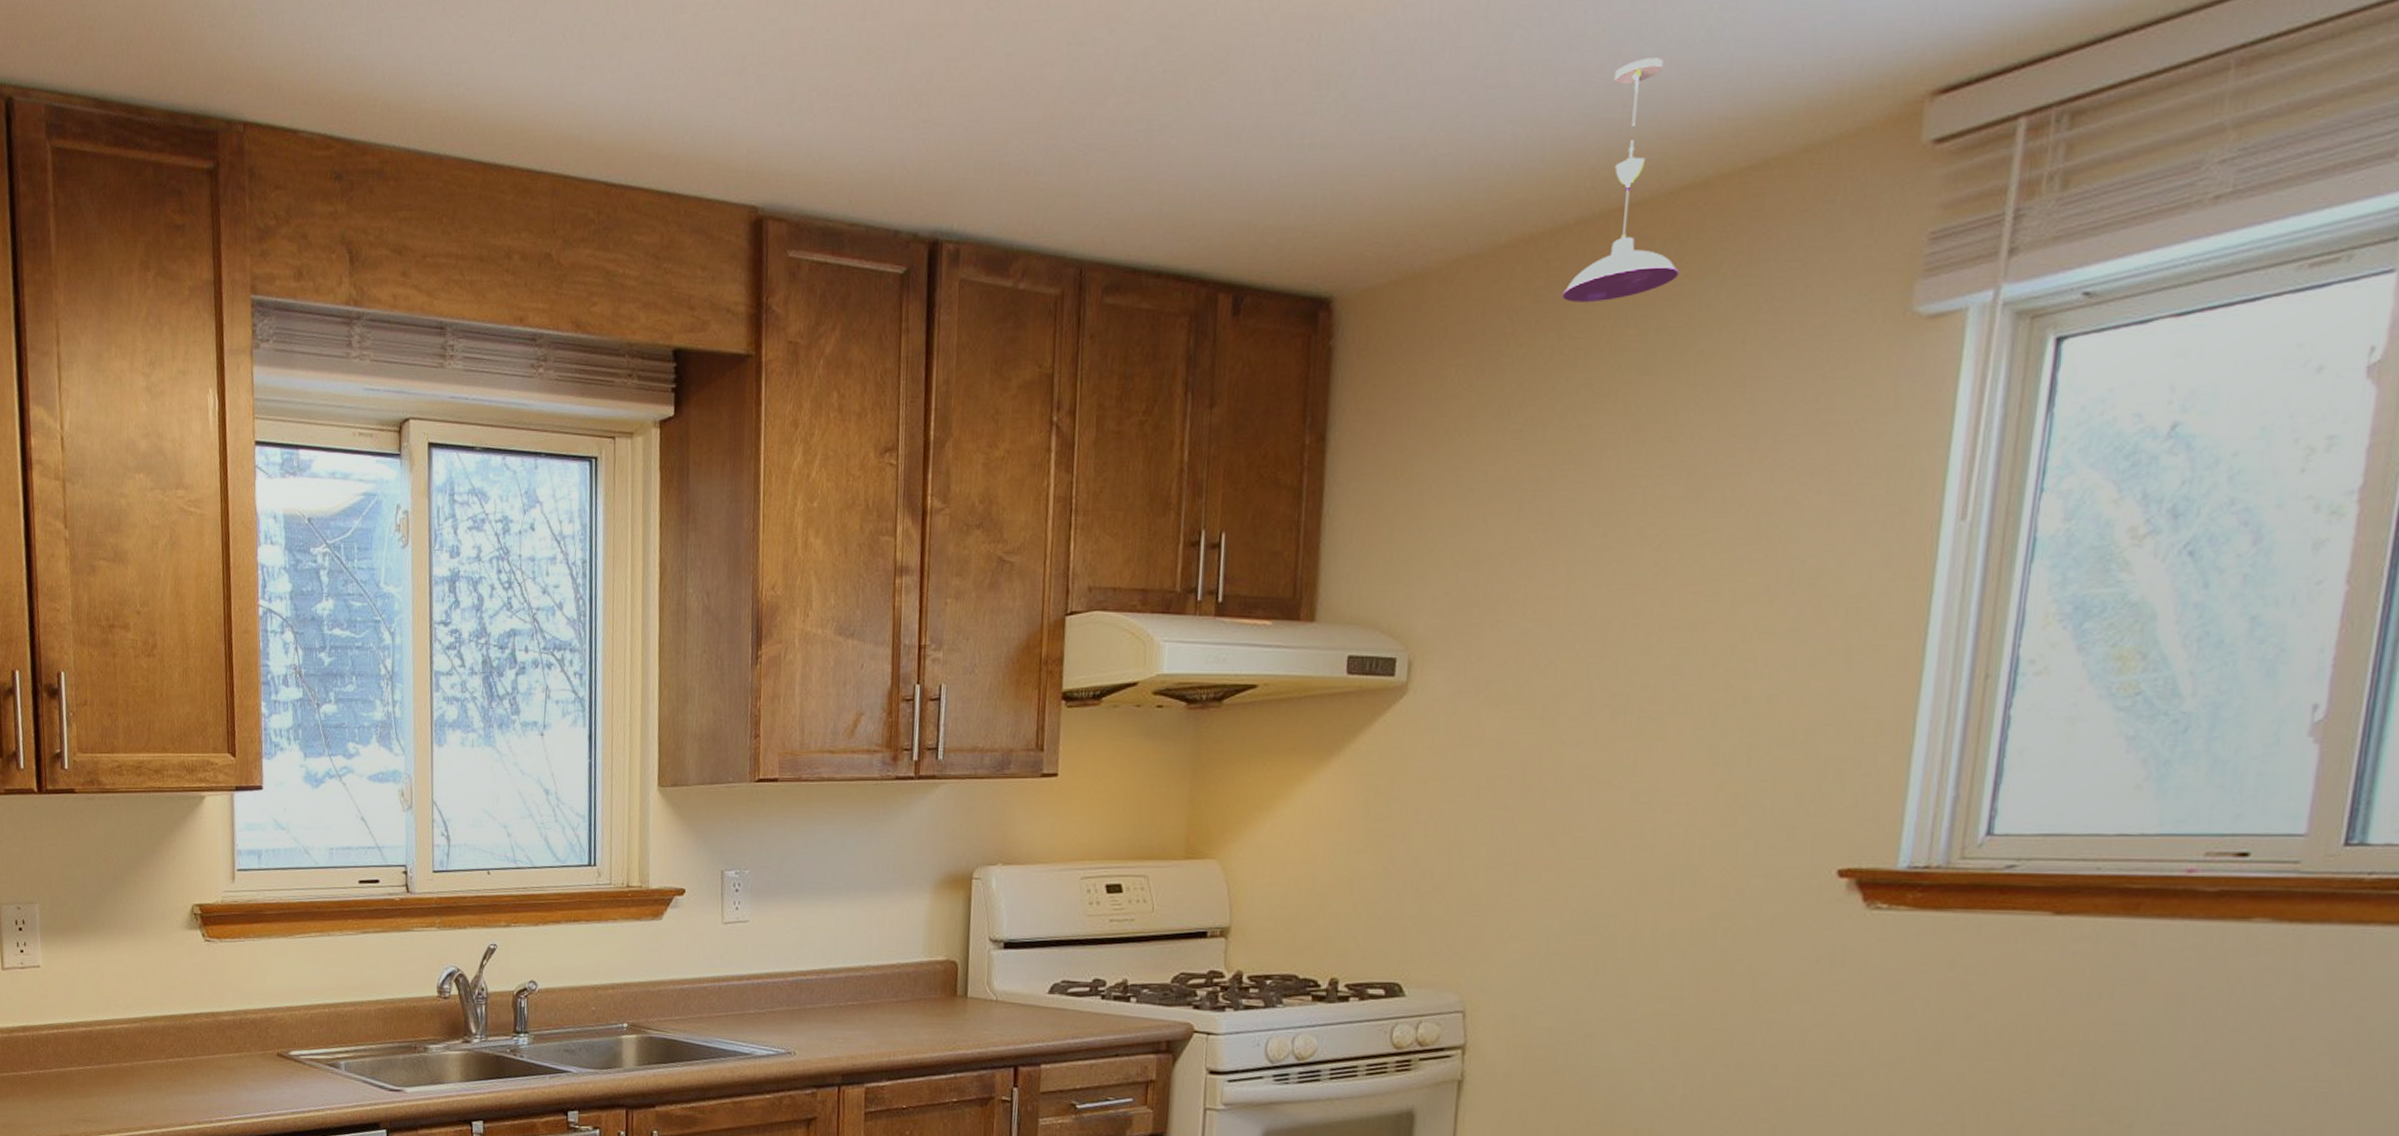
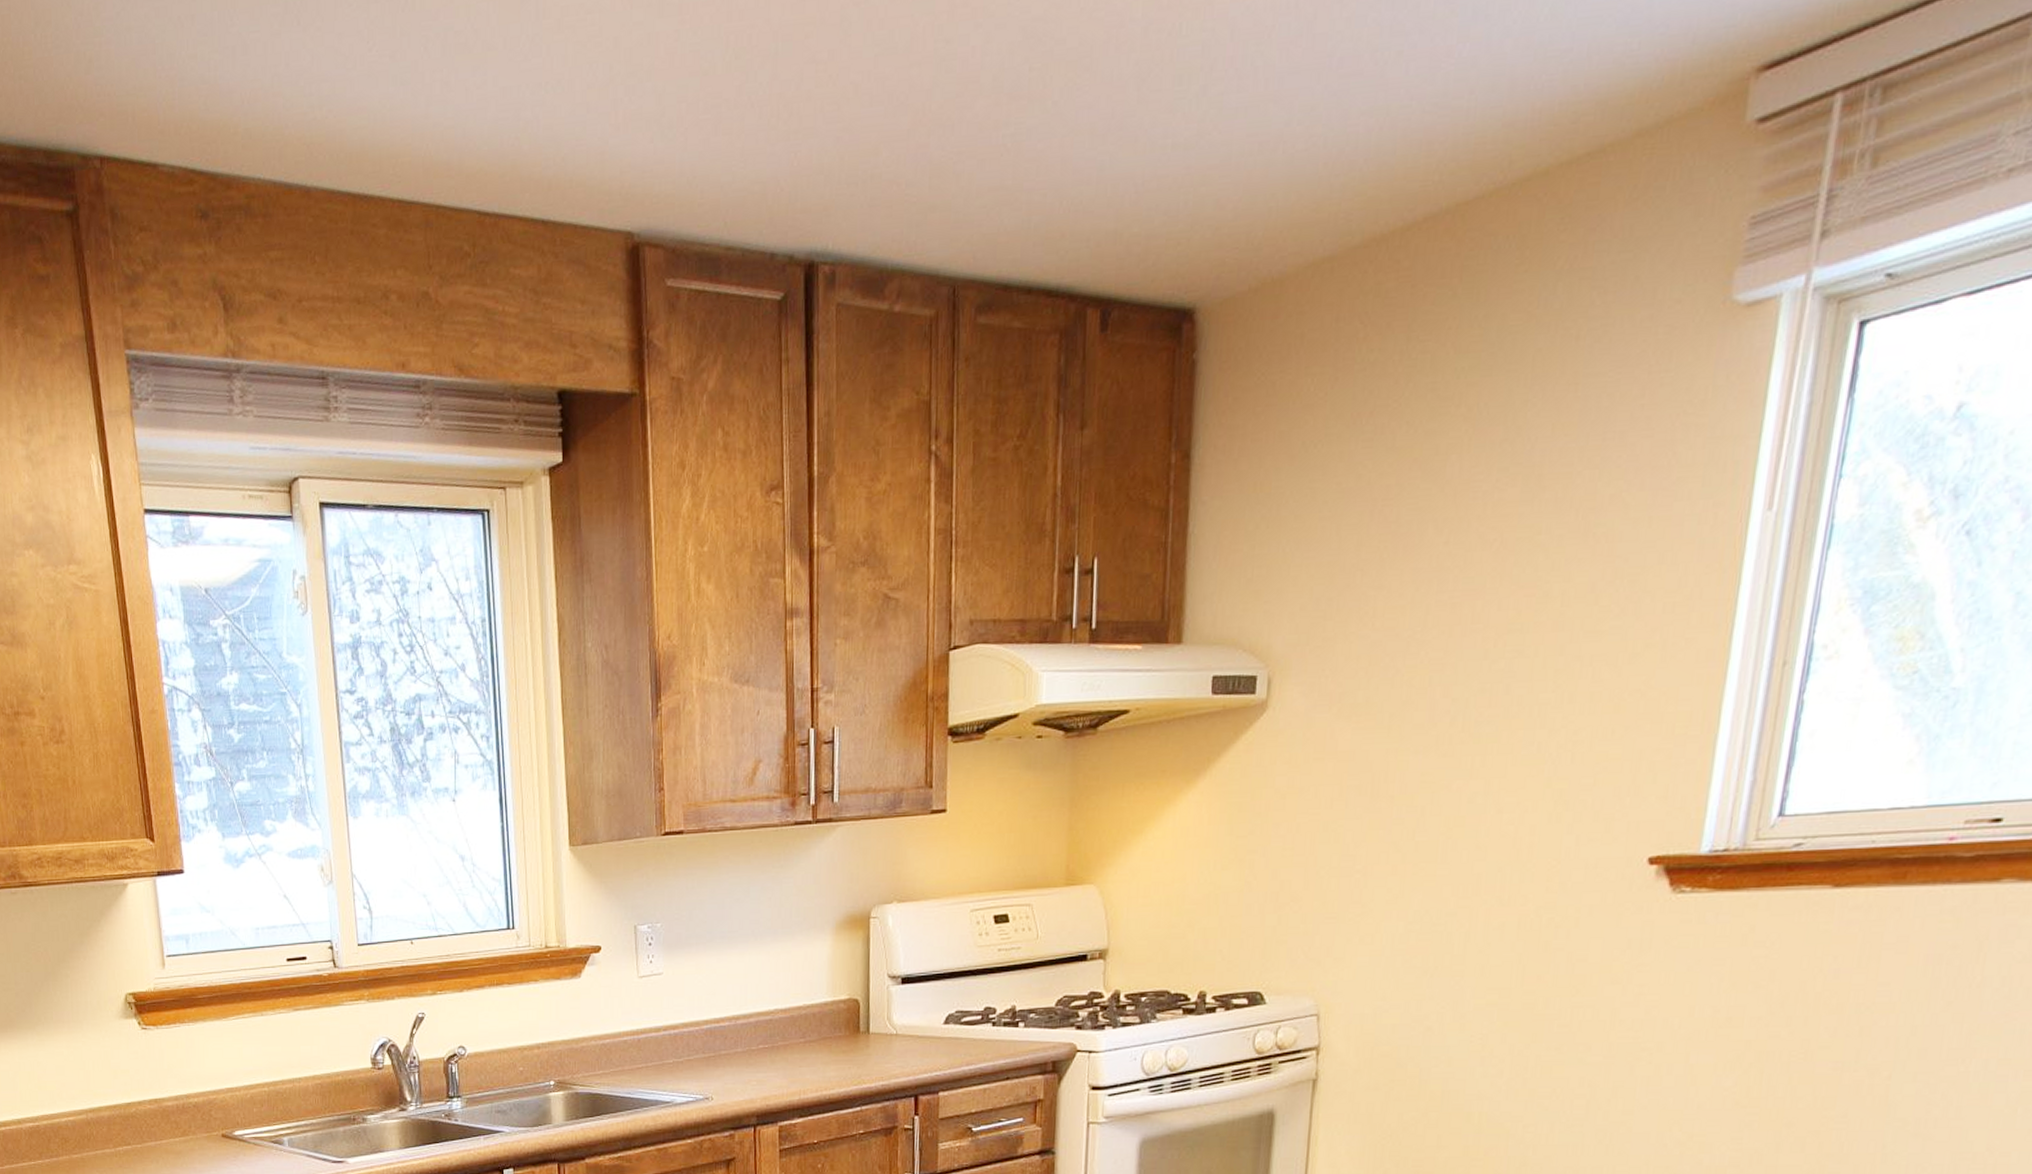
pendant light: present [1561,57,1679,302] -> none [1410,39,1520,304]

